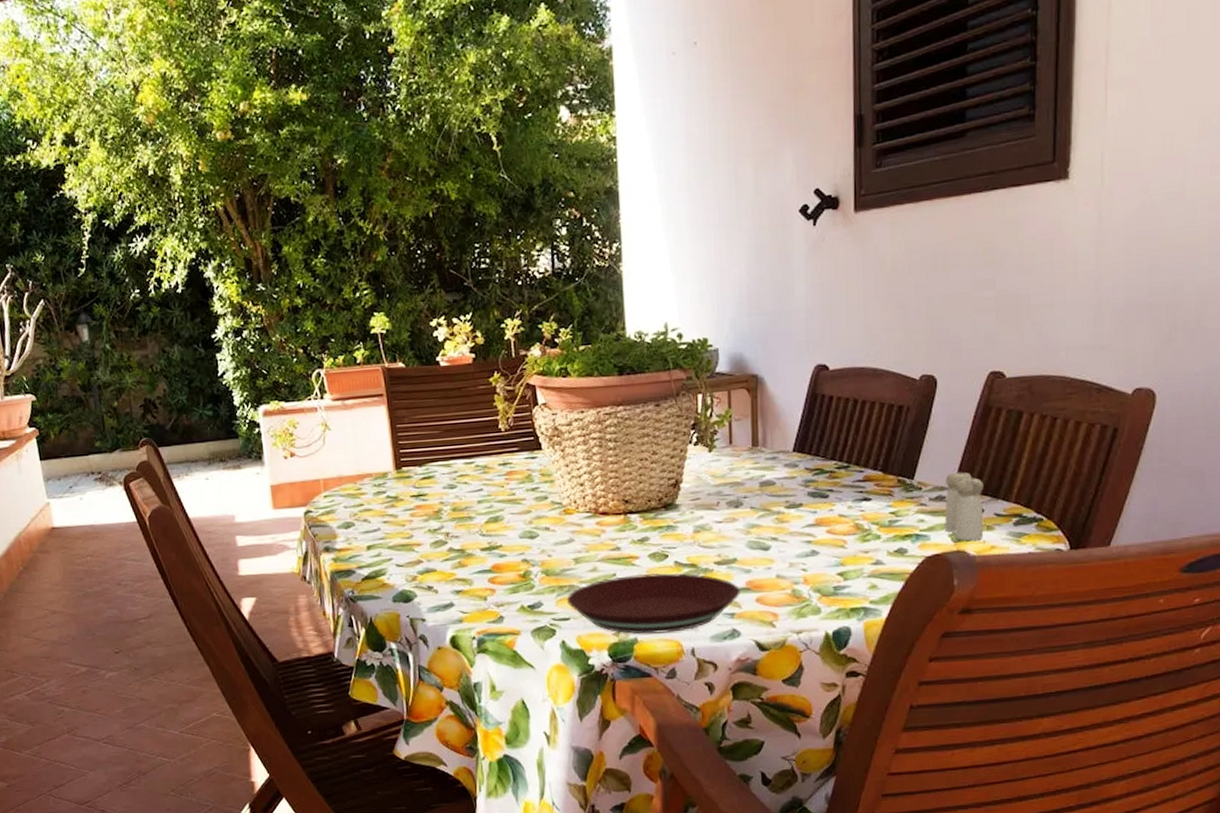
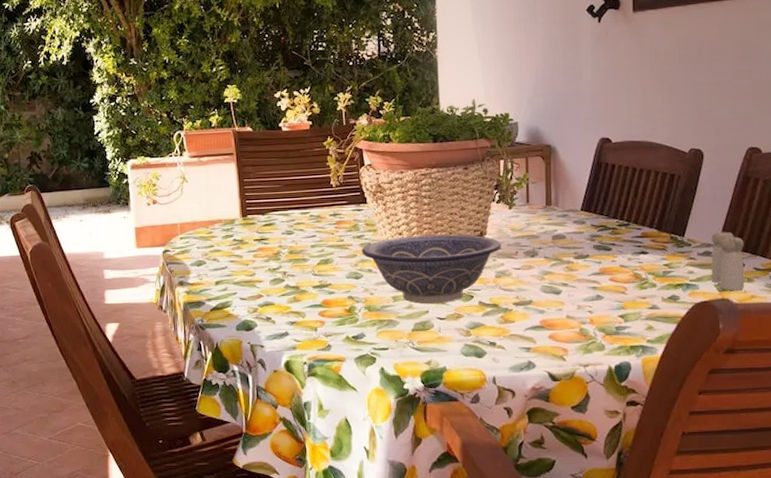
decorative bowl: none [537,483,701,566] -> present [362,234,502,304]
plate: present [567,572,740,634] -> none [386,311,535,364]

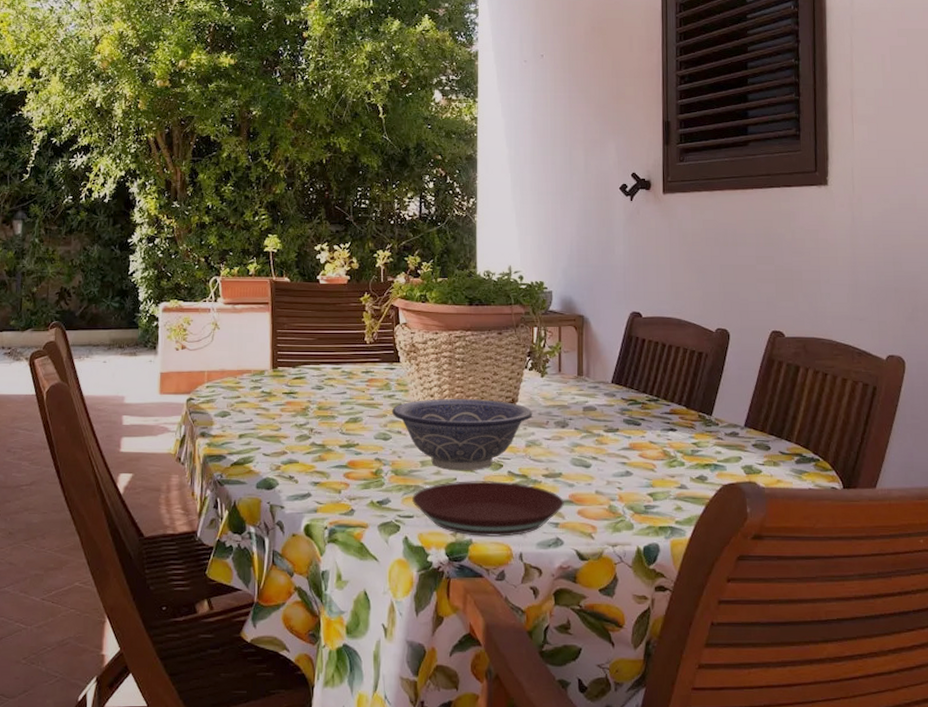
plate: none [386,311,535,364] -> present [412,481,564,537]
salt and pepper shaker: present [711,231,745,290] -> none [738,413,771,473]

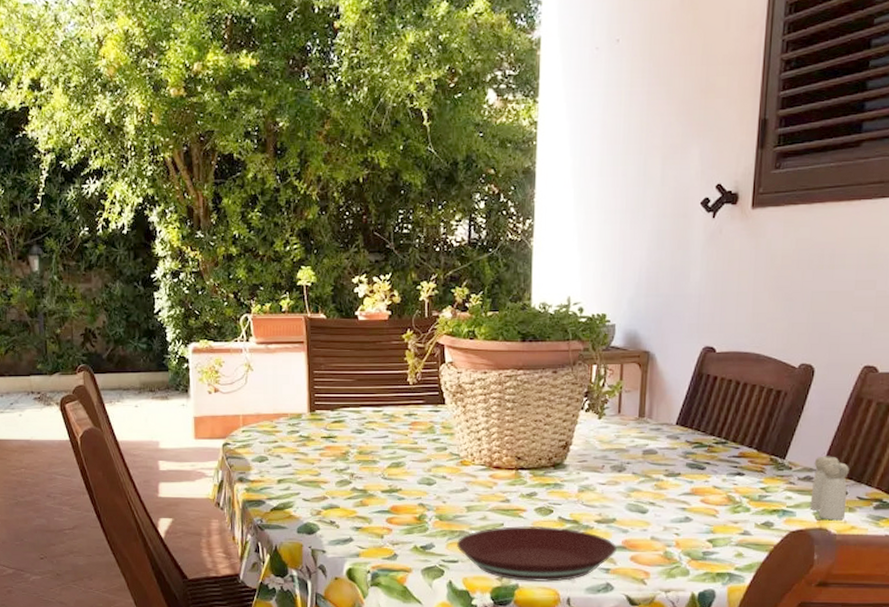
decorative bowl: present [392,399,533,471] -> none [437,442,588,517]
salt and pepper shaker: none [738,413,771,473] -> present [810,456,849,520]

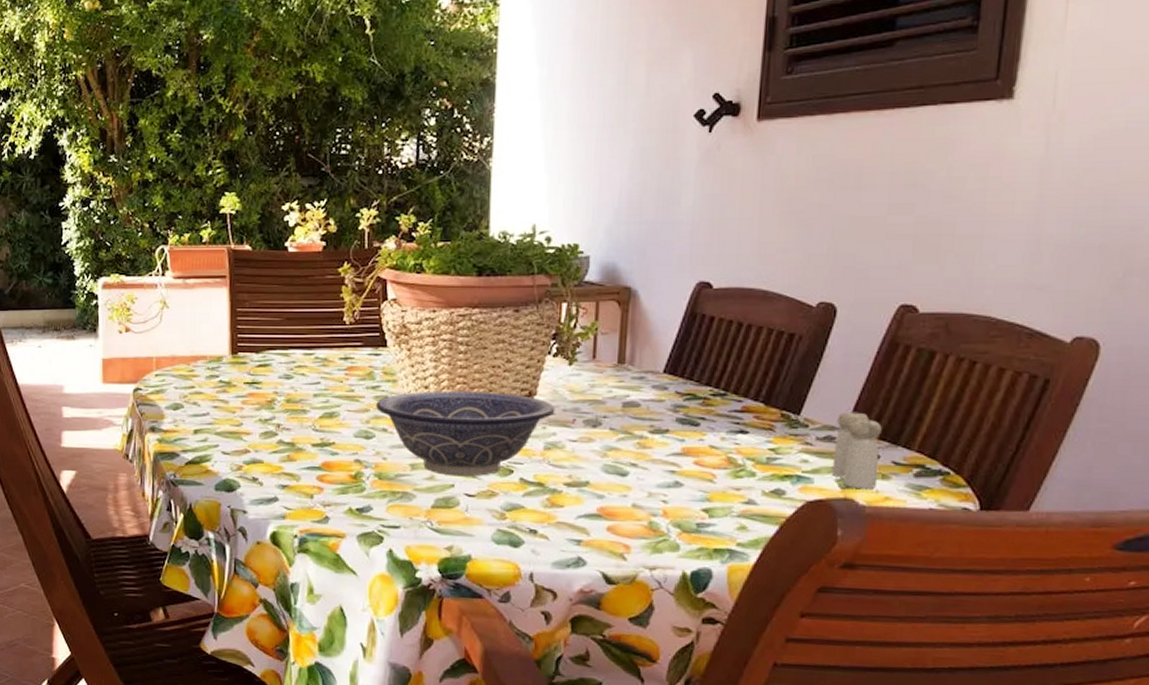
decorative bowl: none [437,442,588,517] -> present [376,391,555,477]
plate: present [457,526,617,582] -> none [399,488,590,554]

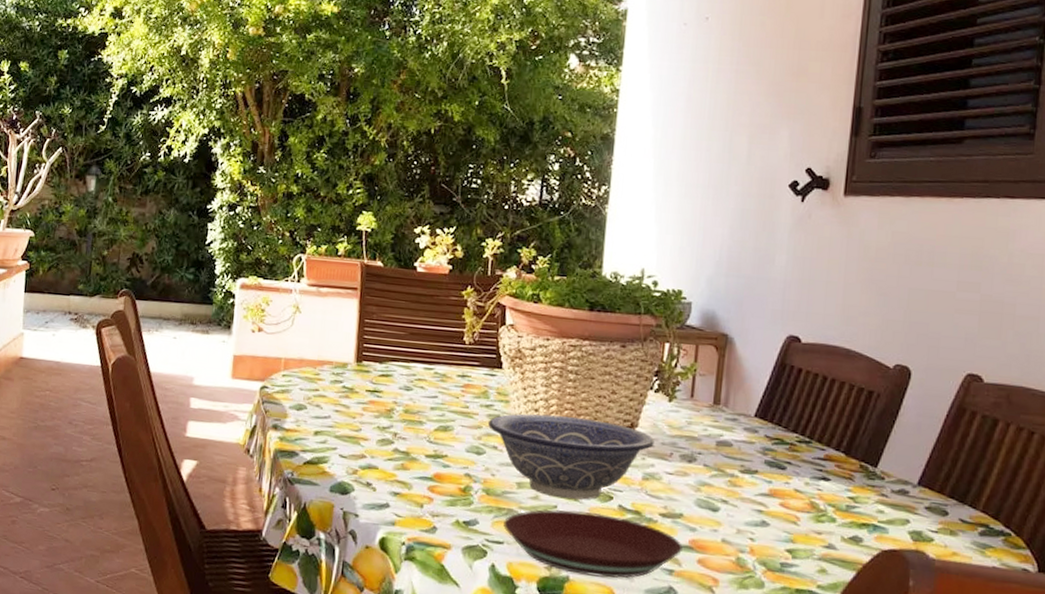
plate: none [399,488,590,554] -> present [504,509,683,578]
salt and pepper shaker: present [831,411,882,489] -> none [905,468,950,543]

